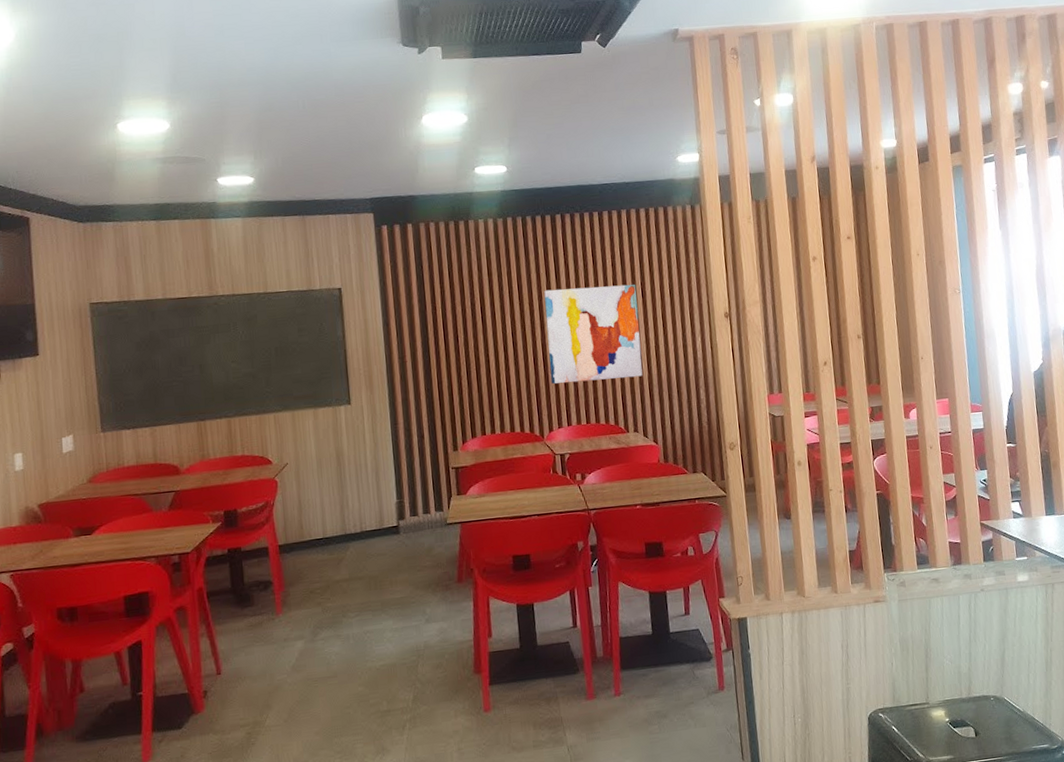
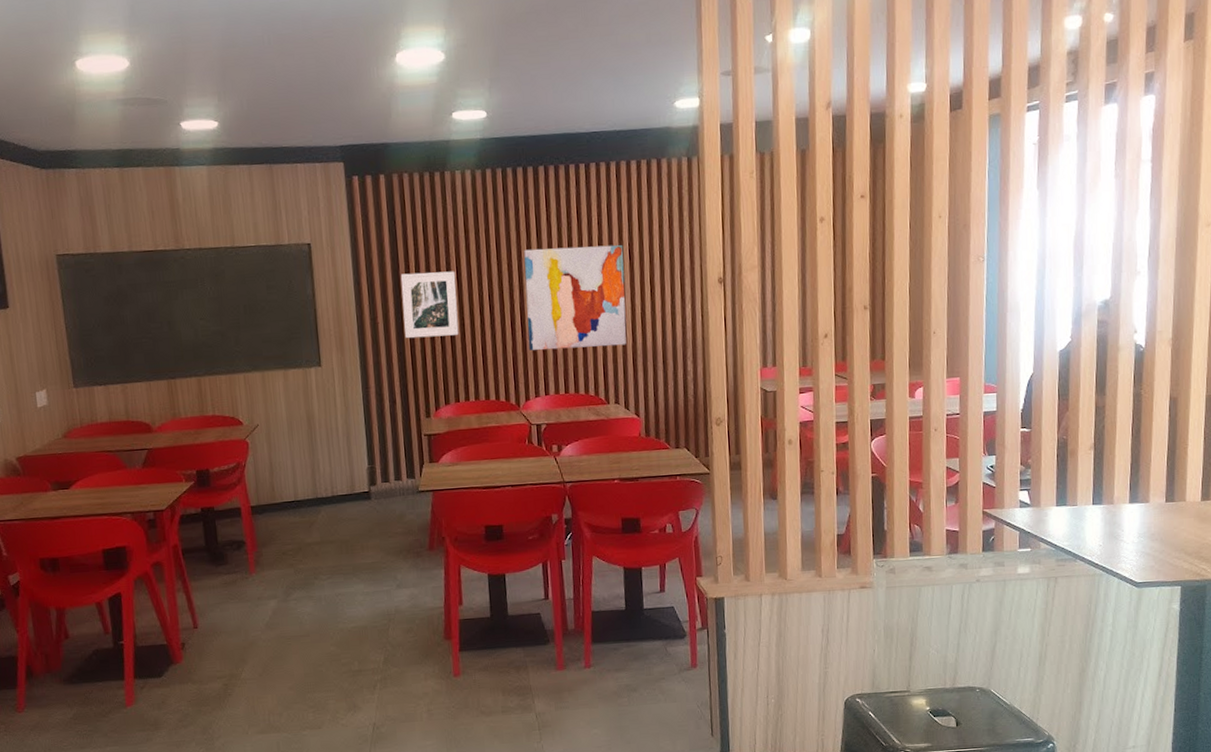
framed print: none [427,311,484,376] -> present [400,271,459,339]

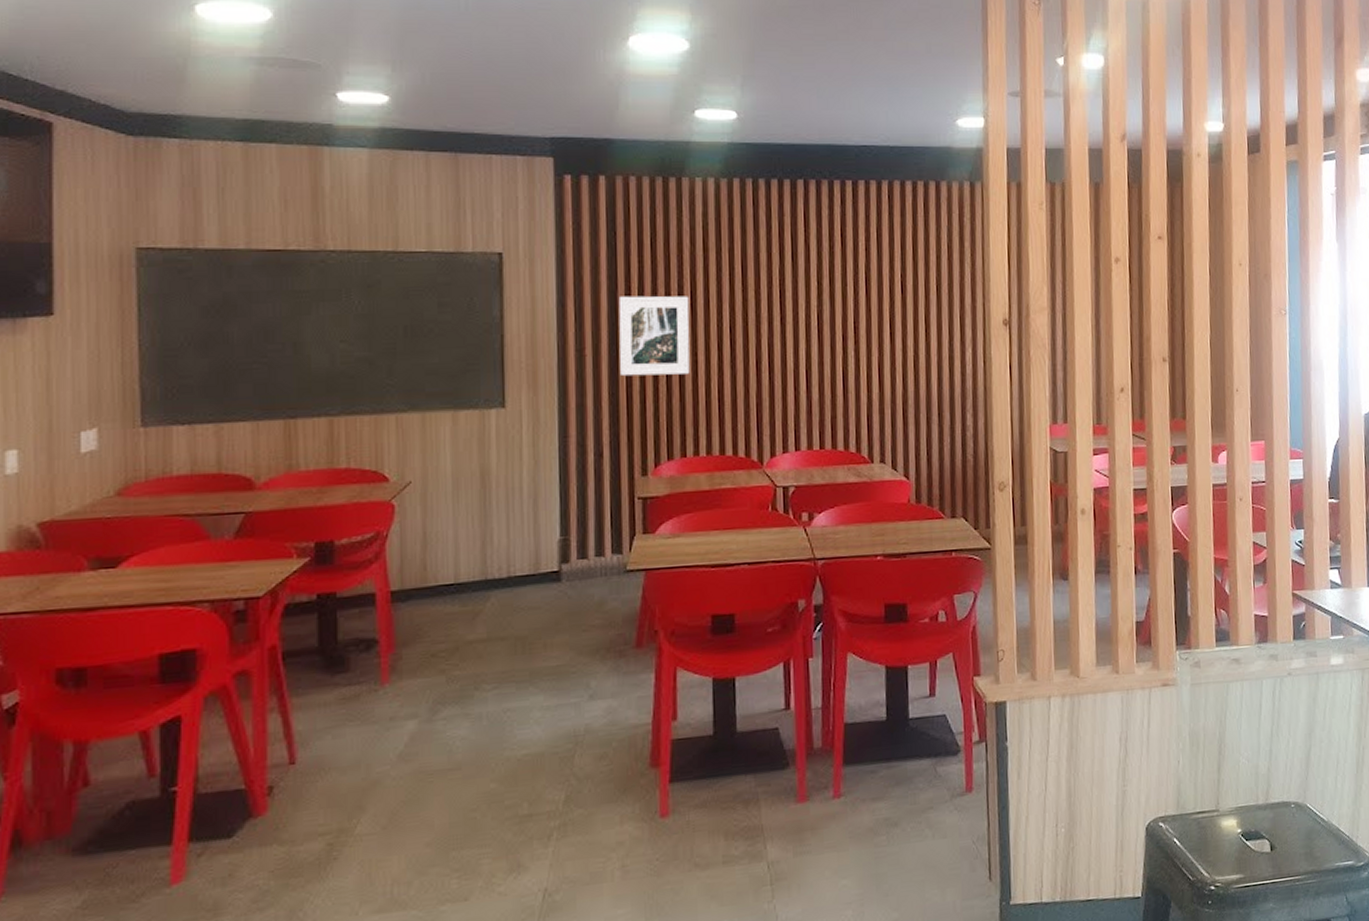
wall art: present [524,244,627,350] -> none [775,274,896,396]

